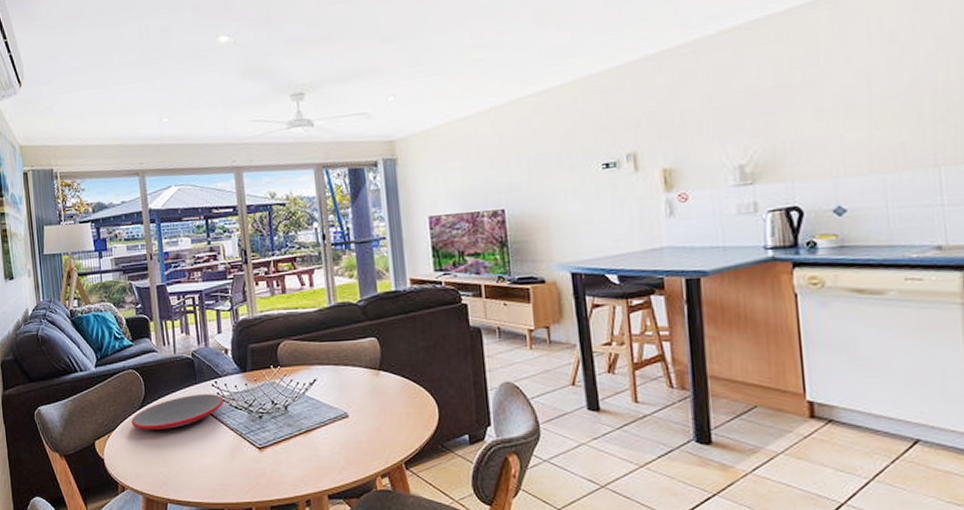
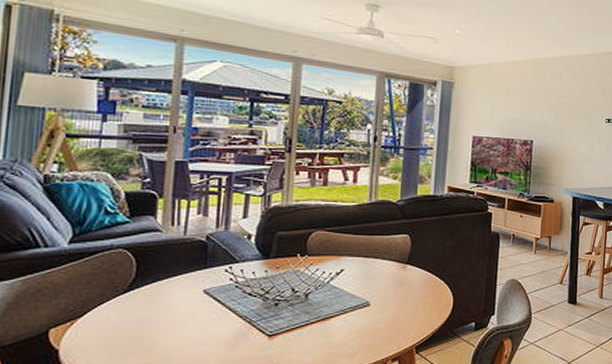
plate: present [131,394,224,430] -> none [108,279,237,317]

